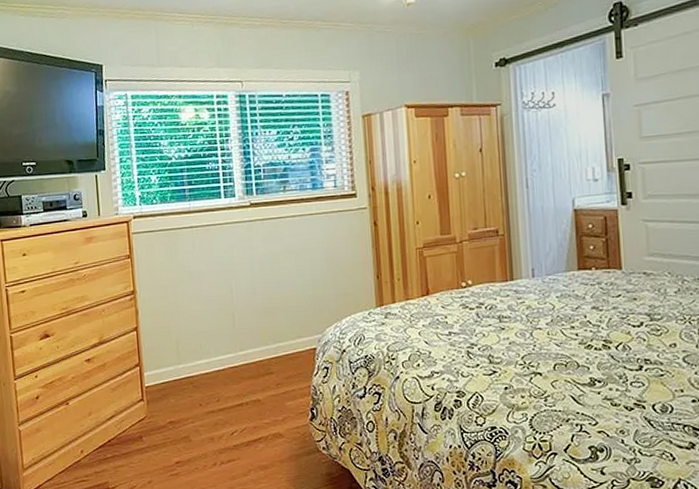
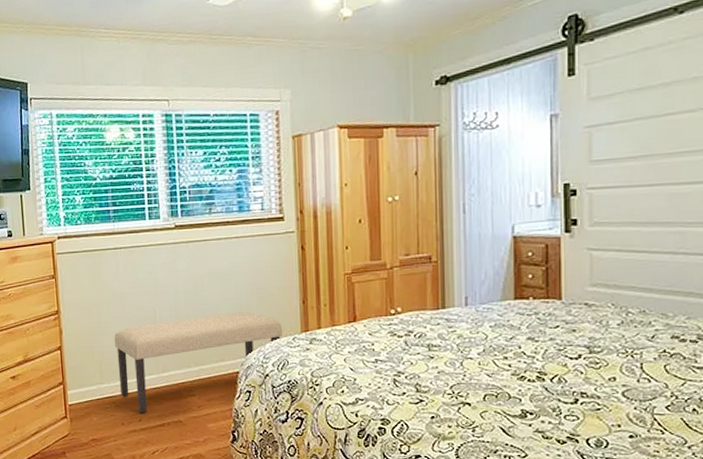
bench: none [191,287,358,393] -> present [114,311,282,413]

